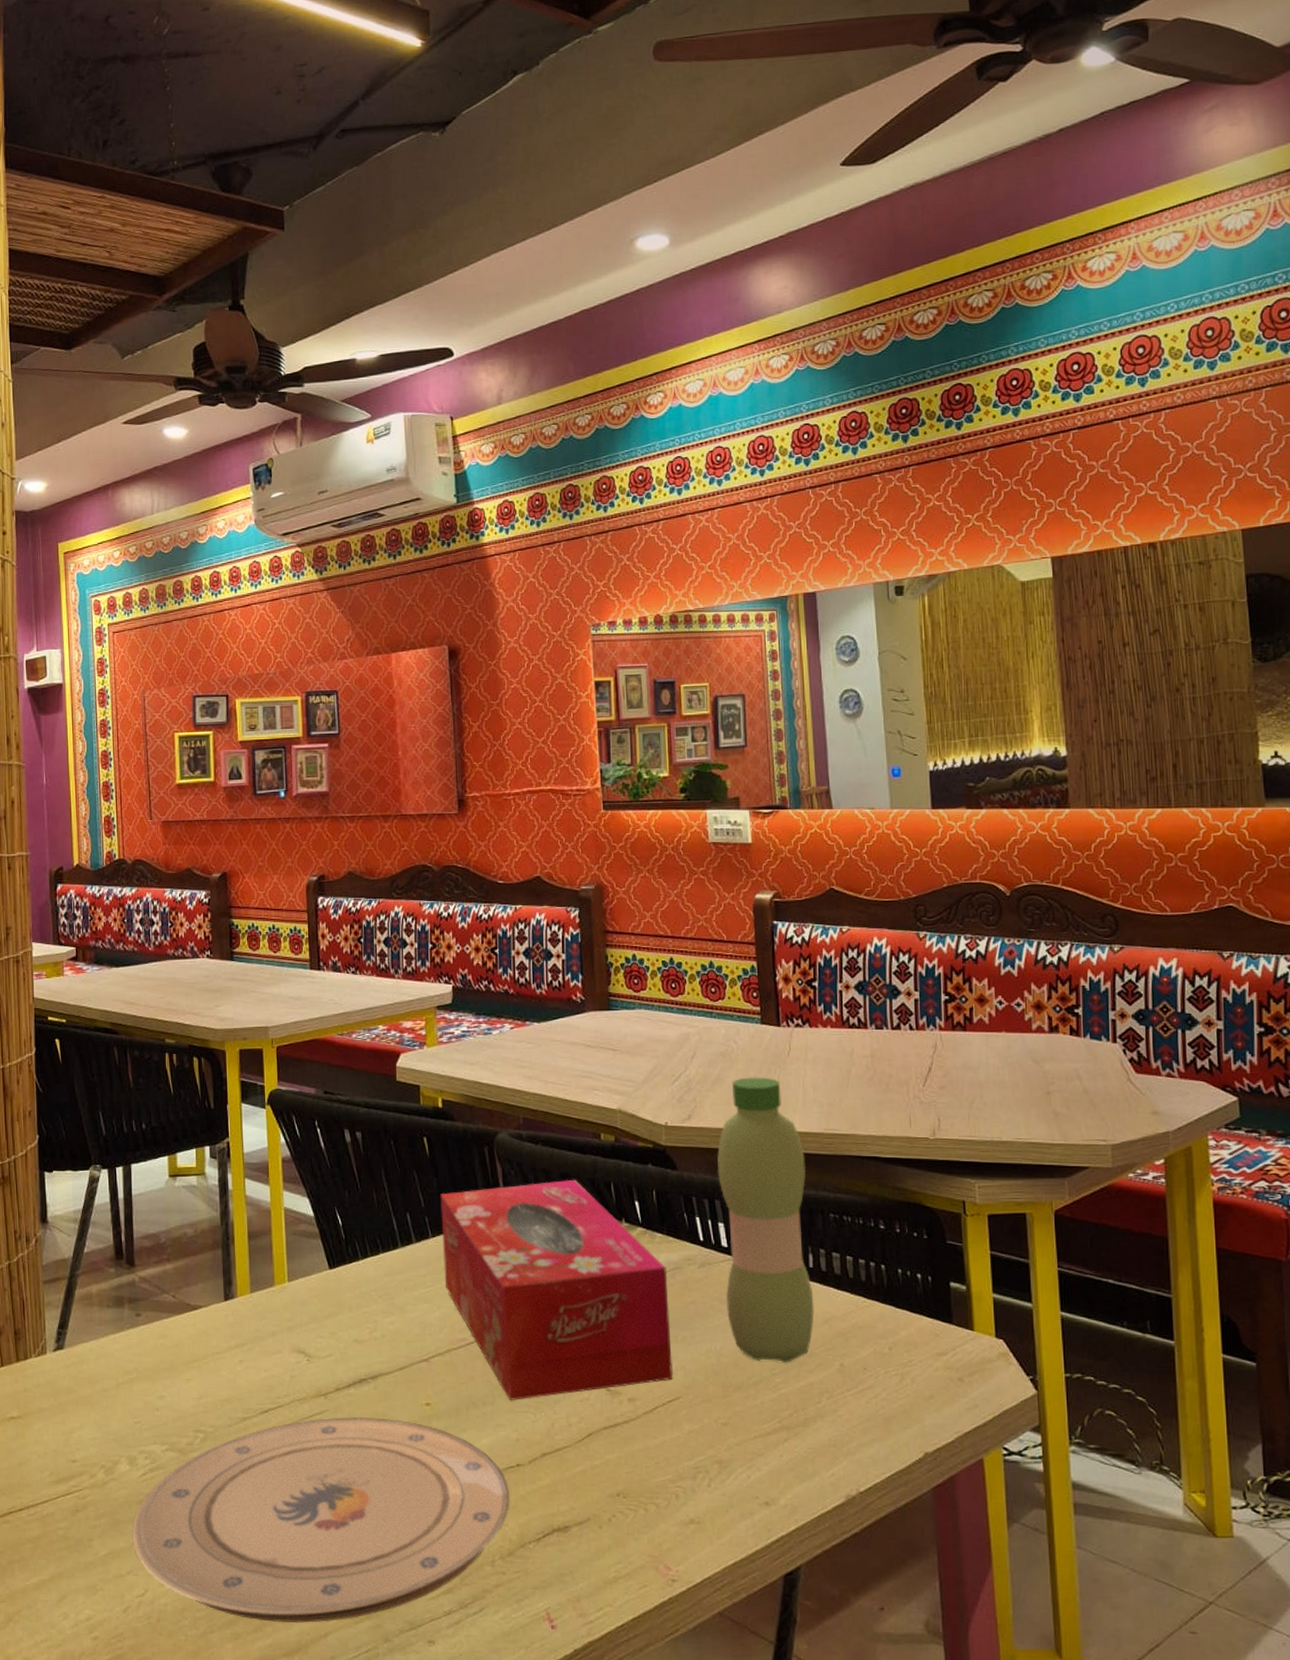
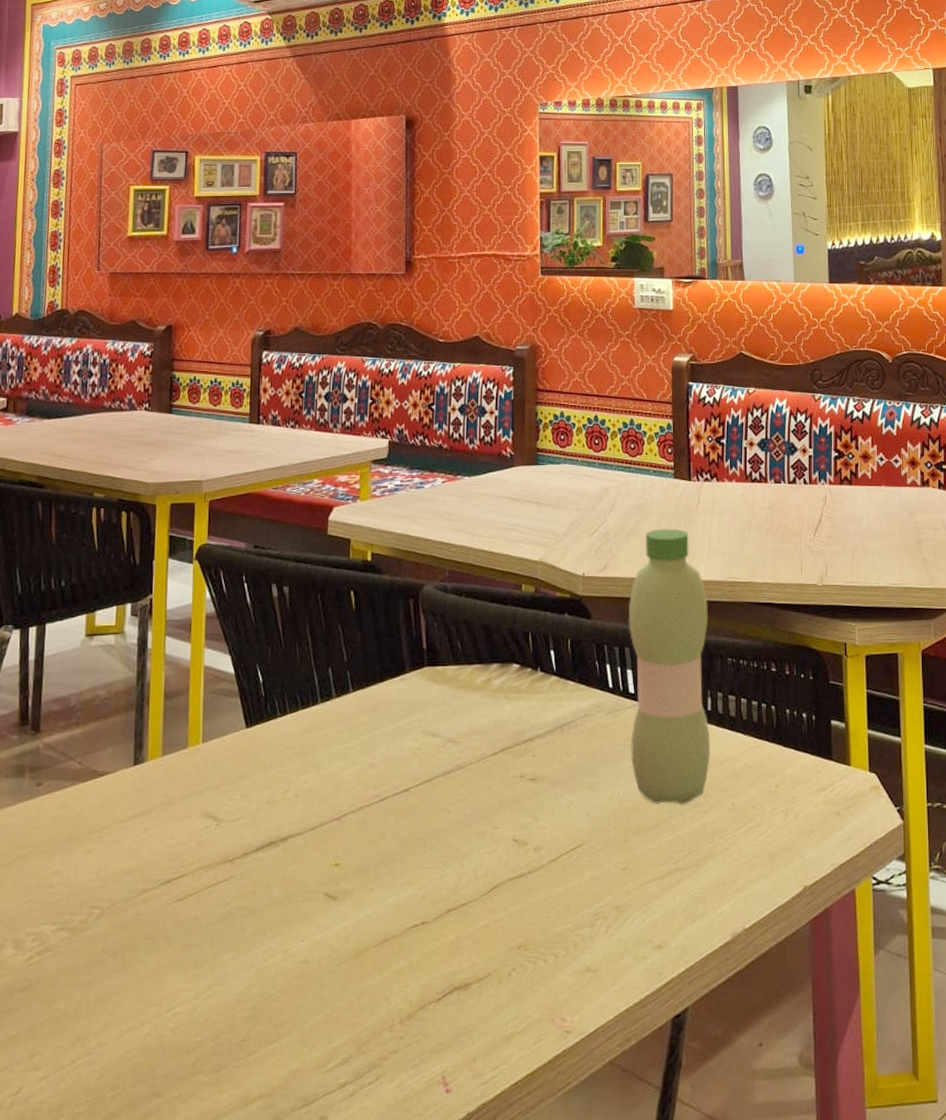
plate: present [132,1417,510,1624] -> none [11,882,413,1112]
tissue box: present [440,1179,674,1400] -> none [362,630,579,856]

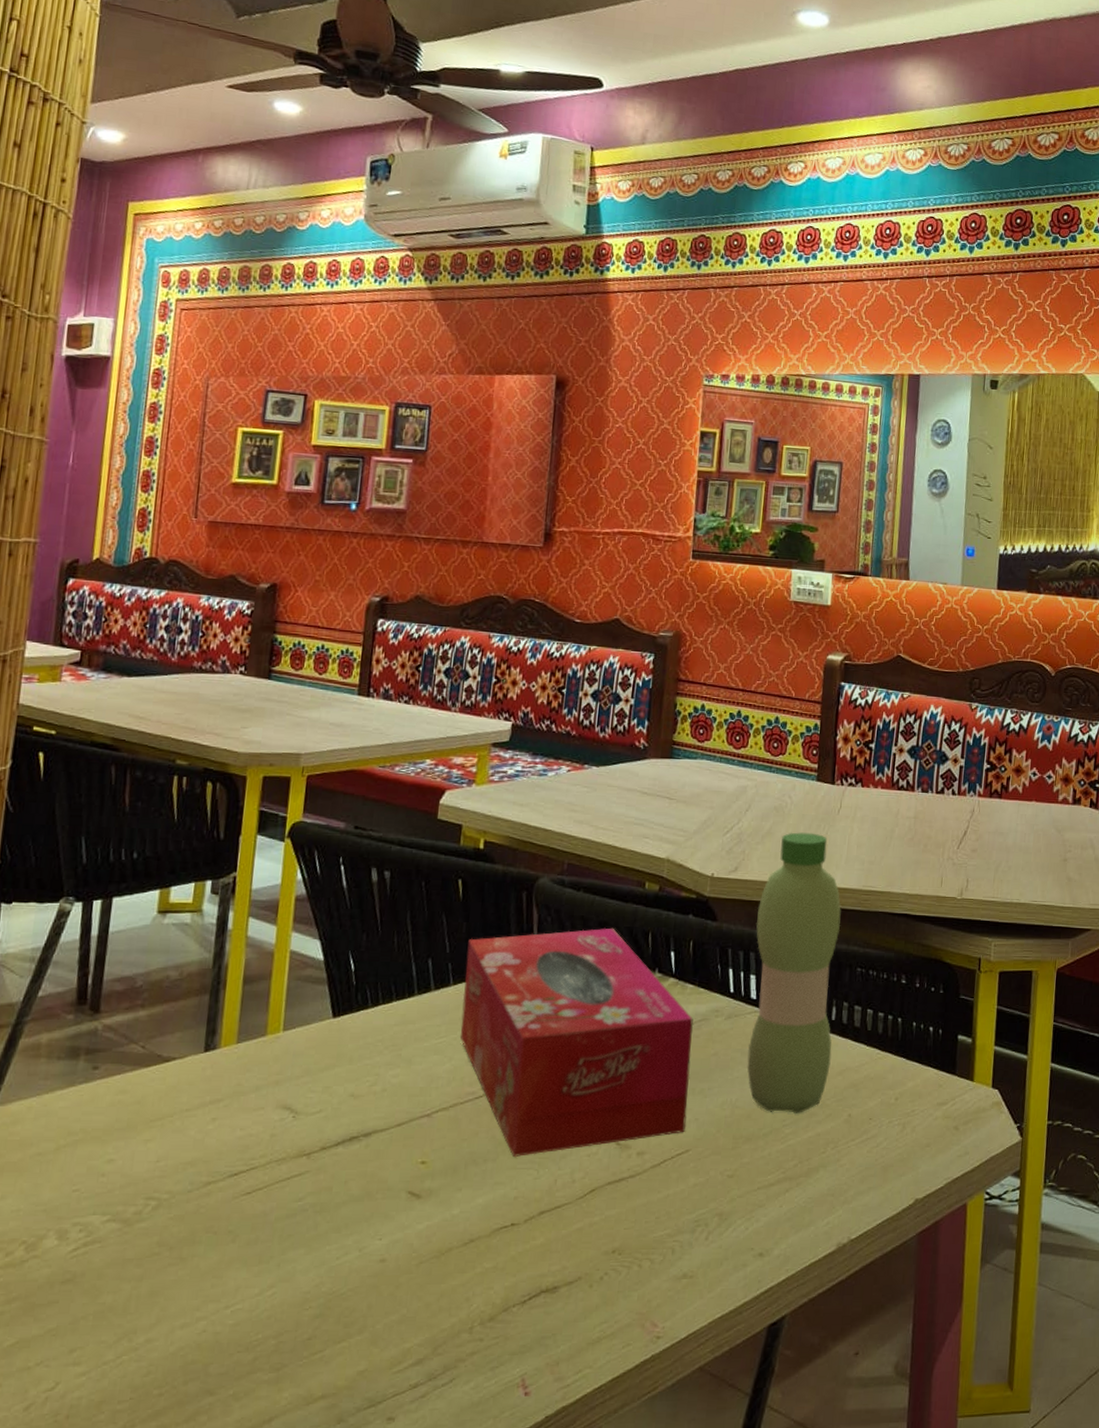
tissue box: none [362,630,579,856] -> present [460,927,693,1157]

